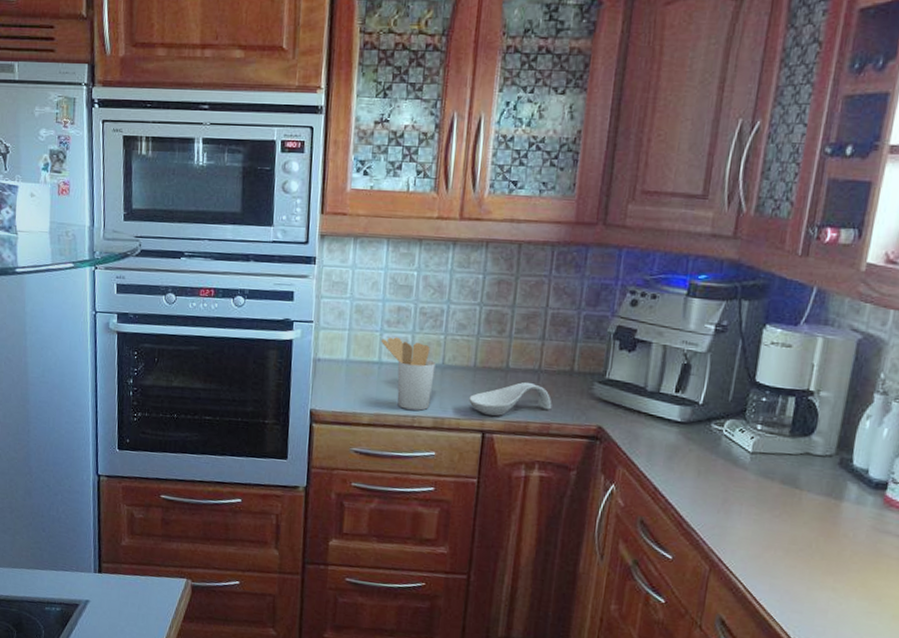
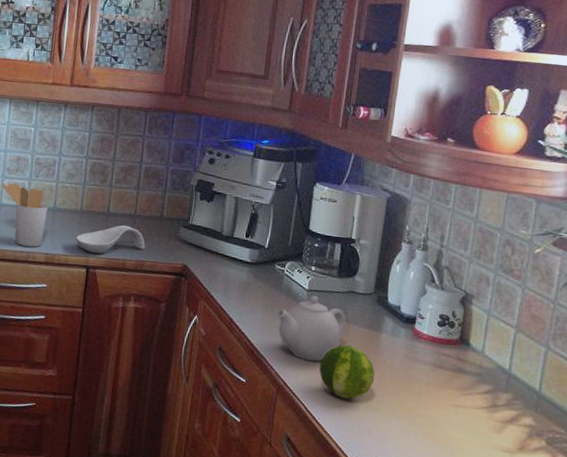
teapot: none [712,459,799,535] -> present [277,296,346,362]
fruit: none [762,515,833,577] -> present [319,344,375,399]

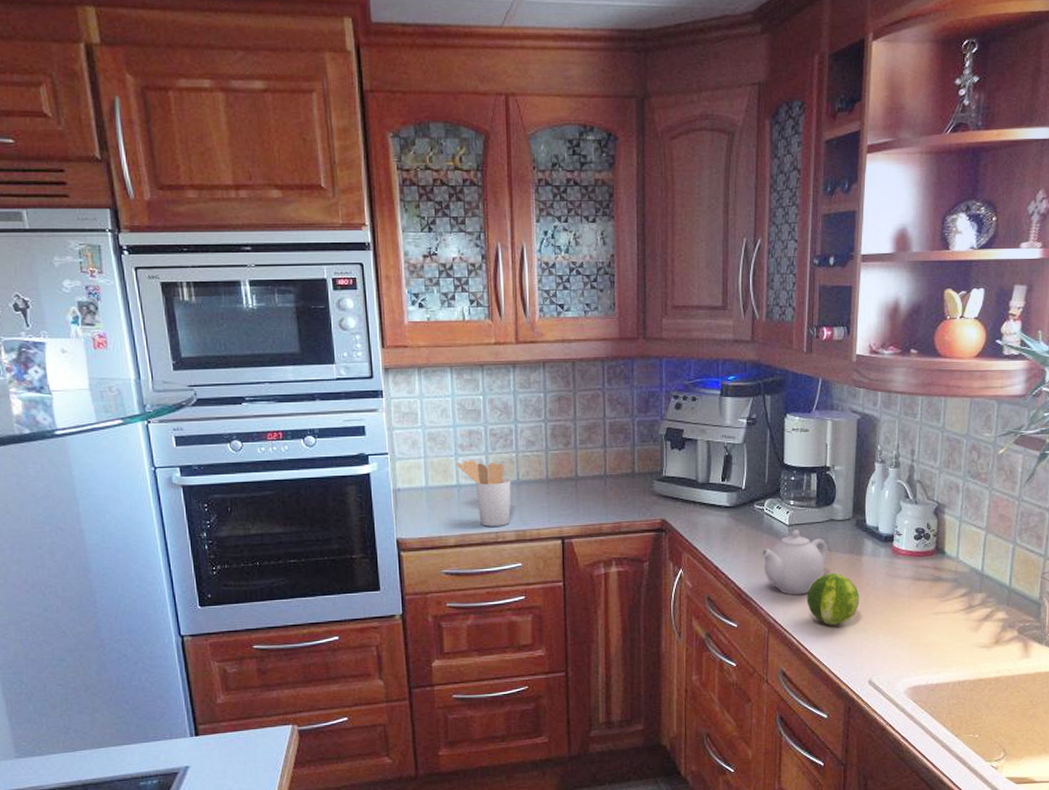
spoon rest: present [76,224,146,254] -> none [546,487,620,522]

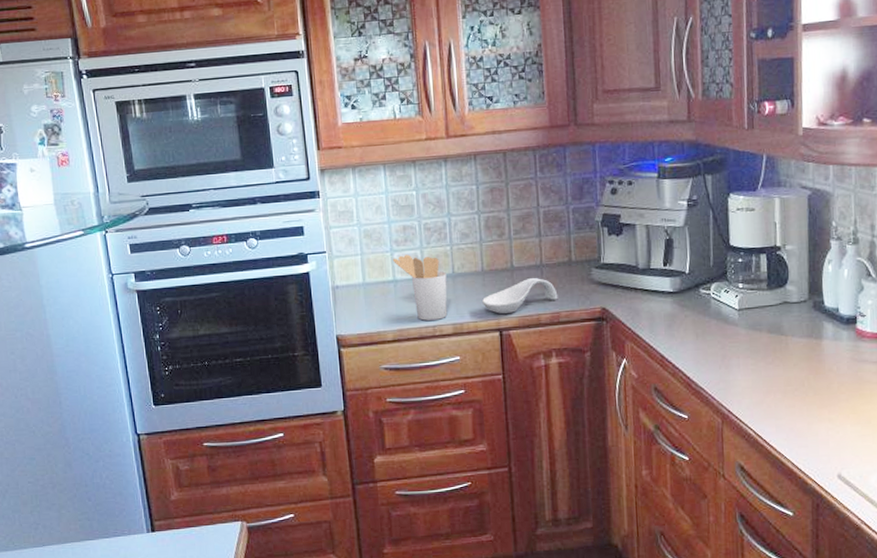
spoon rest: none [546,487,620,522] -> present [482,277,558,314]
teapot: present [761,530,828,595] -> none [710,314,784,384]
fruit: present [807,572,860,625] -> none [762,358,823,415]

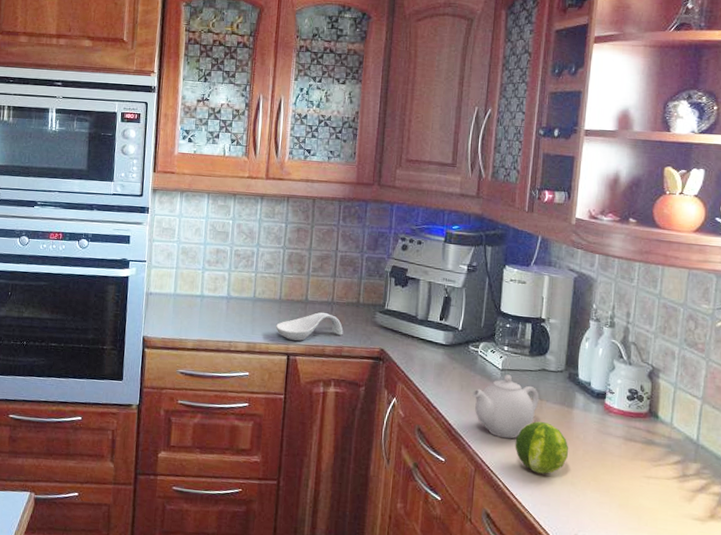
utensil holder: present [392,254,448,321] -> none [202,274,248,337]
teapot: none [710,314,784,384] -> present [472,375,539,439]
fruit: none [762,358,823,415] -> present [515,421,569,474]

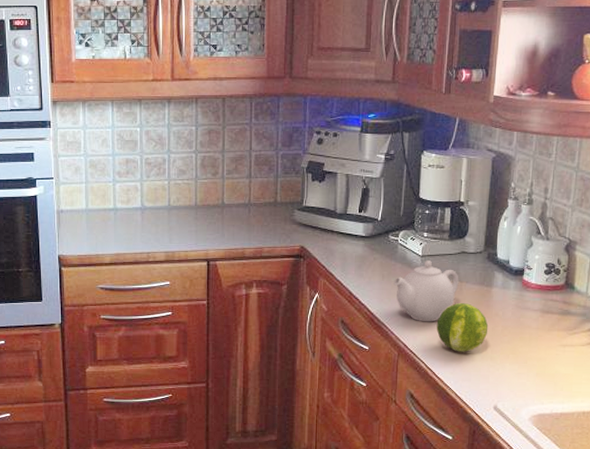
spoon rest: present [276,312,343,341] -> none [194,214,262,245]

